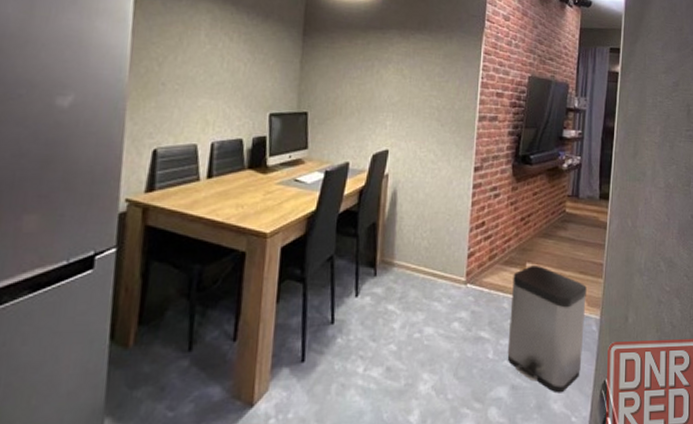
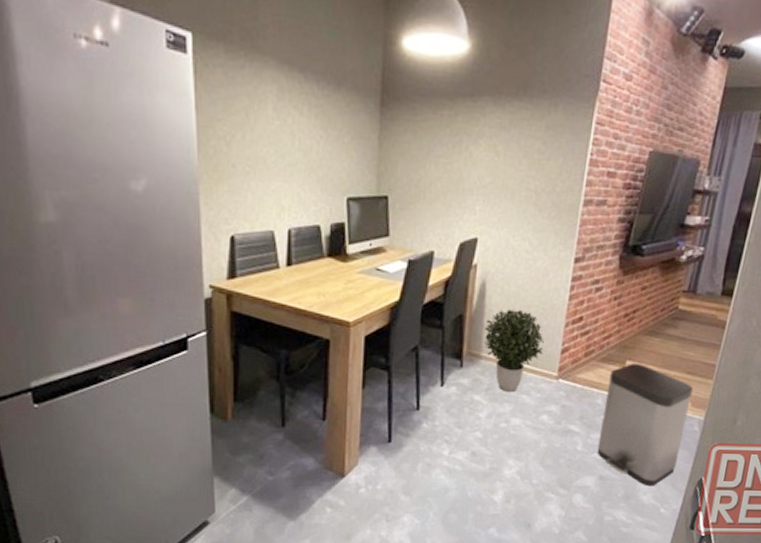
potted plant: none [396,217,452,301] -> present [484,310,544,393]

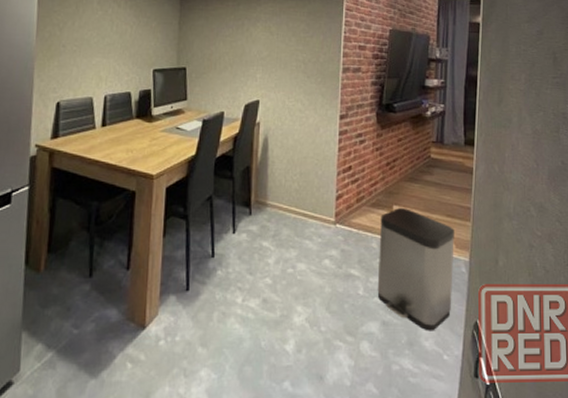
potted plant: present [484,310,544,393] -> none [269,161,321,238]

